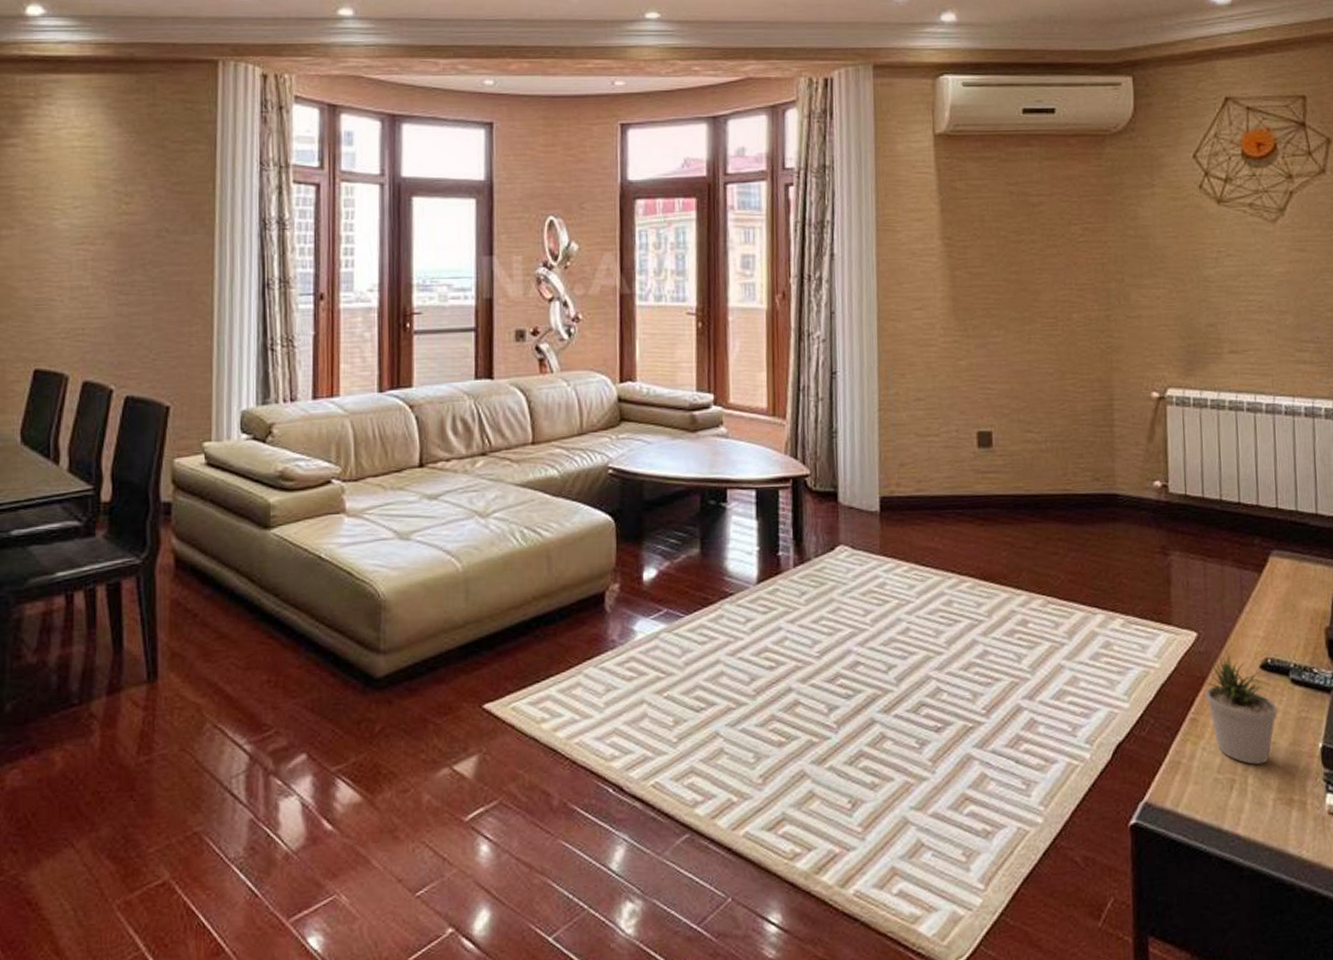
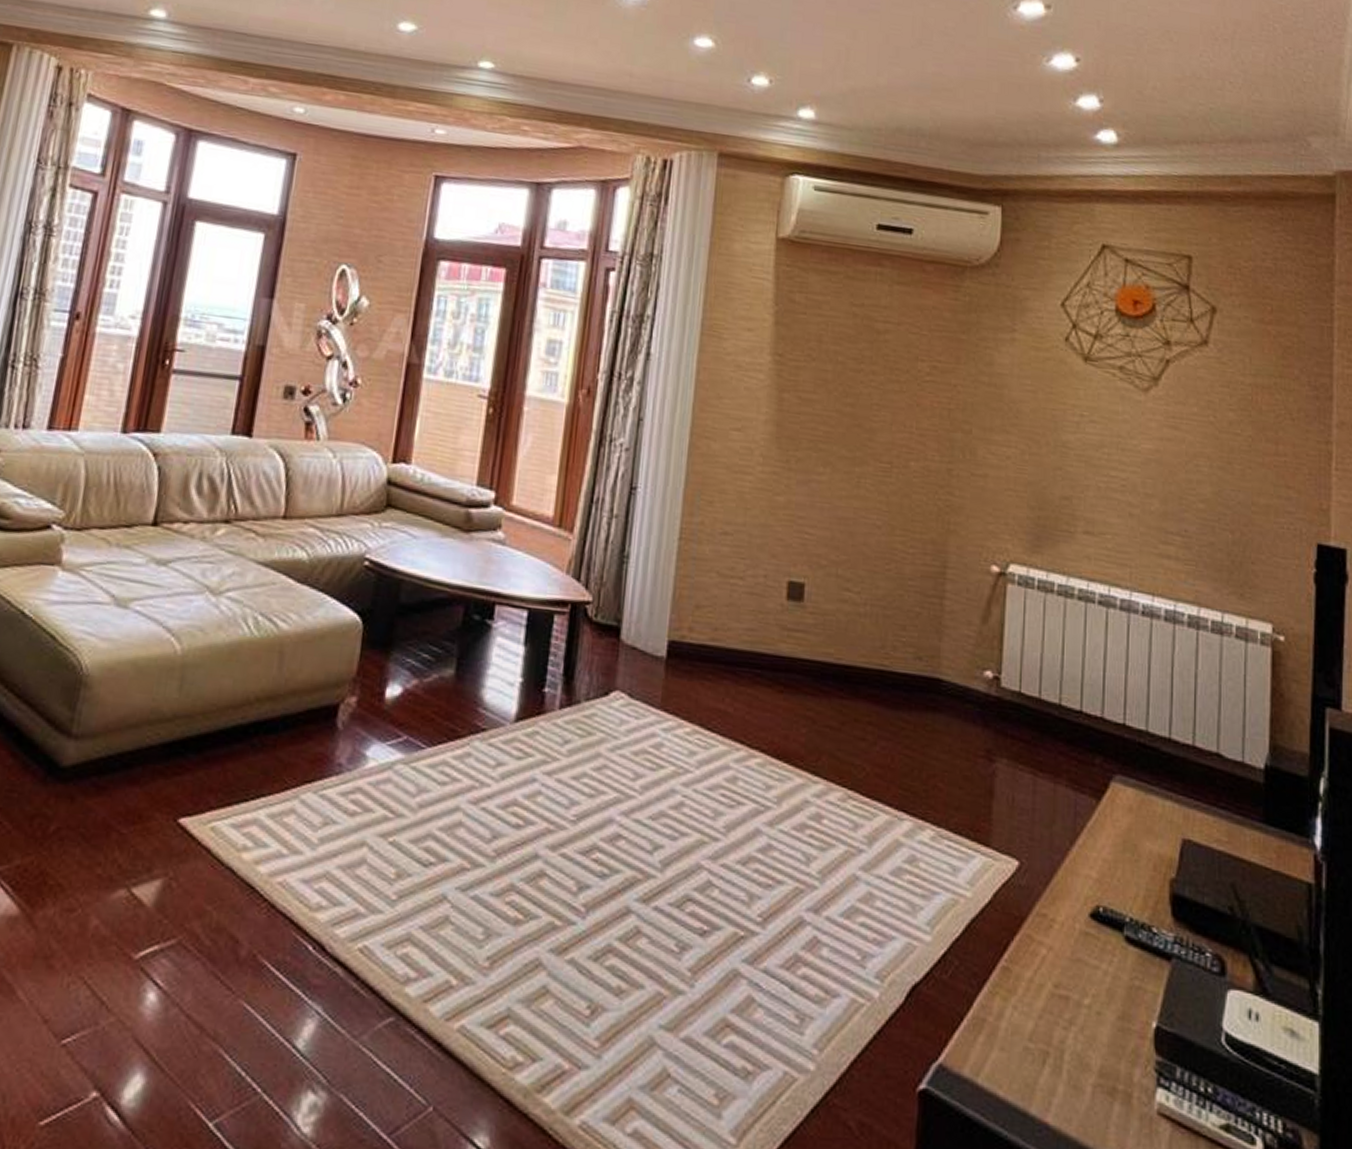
potted plant: present [1205,652,1277,765] -> none [1022,891,1106,1038]

